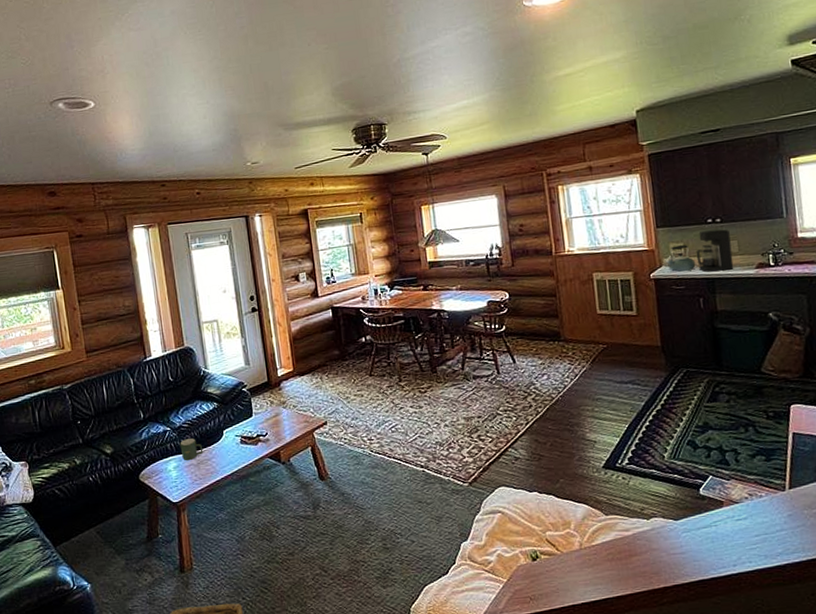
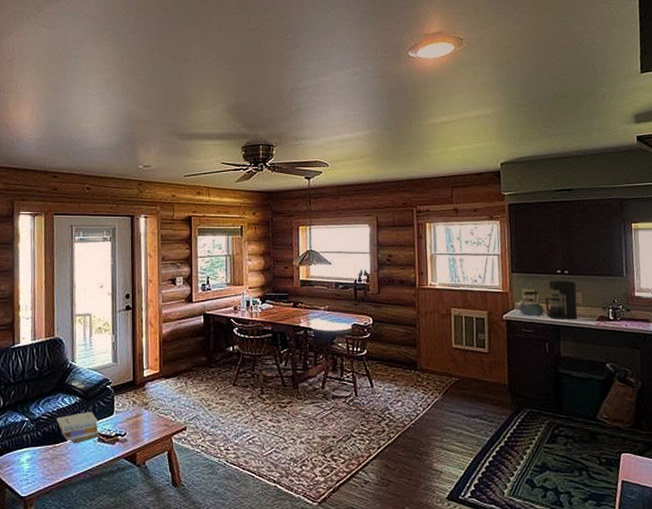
mug: present [179,437,204,462] -> none [36,430,59,455]
books: none [197,415,241,448] -> present [56,411,99,444]

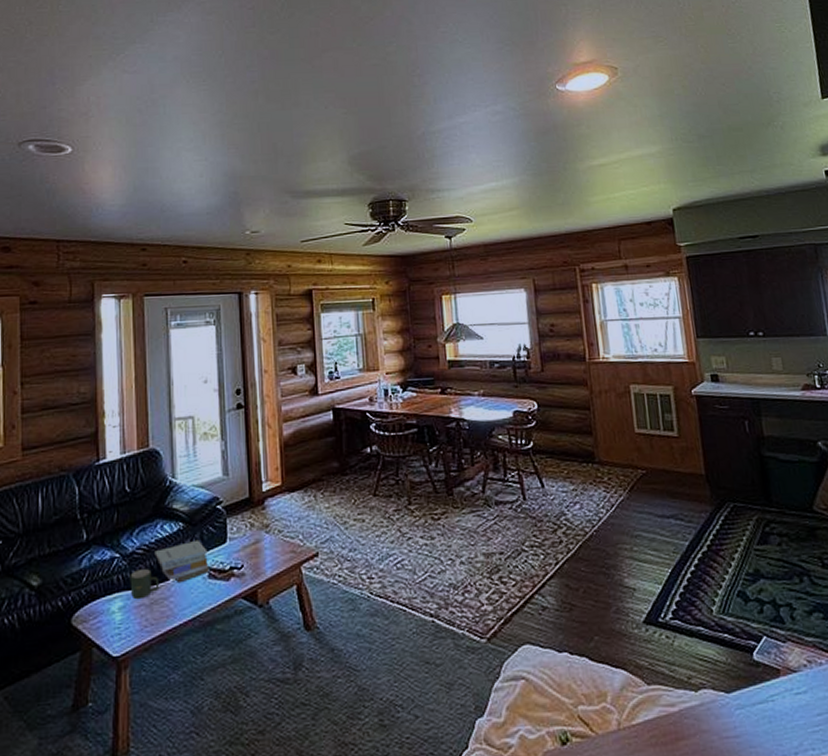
mug: none [36,430,59,455] -> present [130,568,160,600]
kettle: present [517,291,544,316] -> none [706,359,740,389]
coffee maker: present [545,281,578,319] -> none [739,344,779,391]

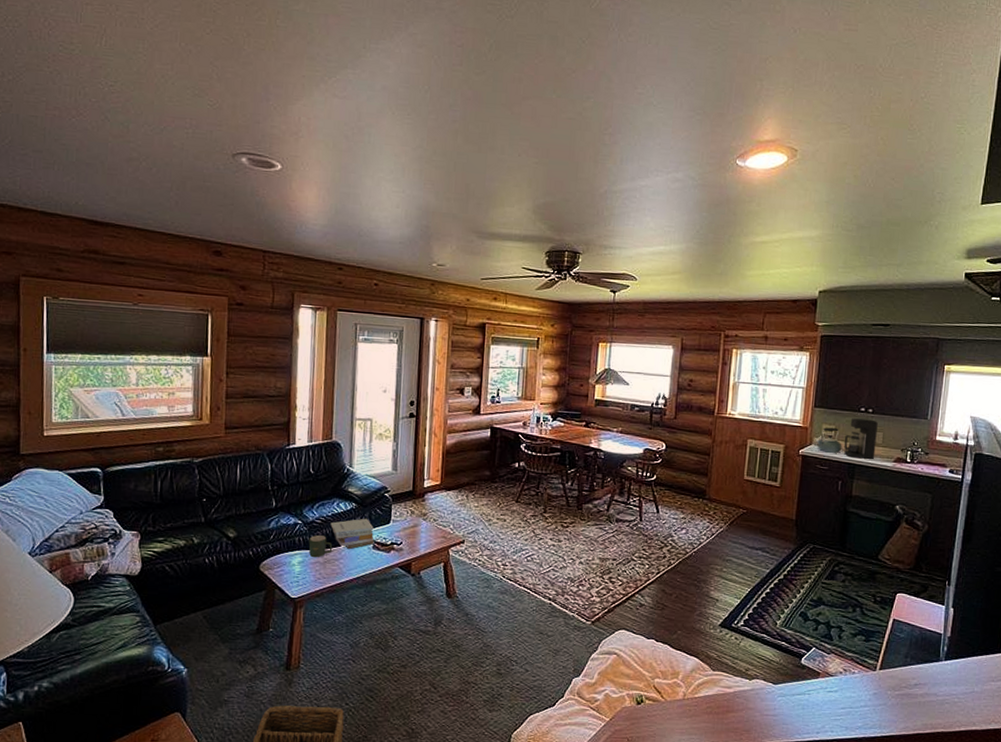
kettle: none [706,359,740,389] -> present [815,427,842,453]
coffee maker: none [739,344,779,391] -> present [844,418,878,459]

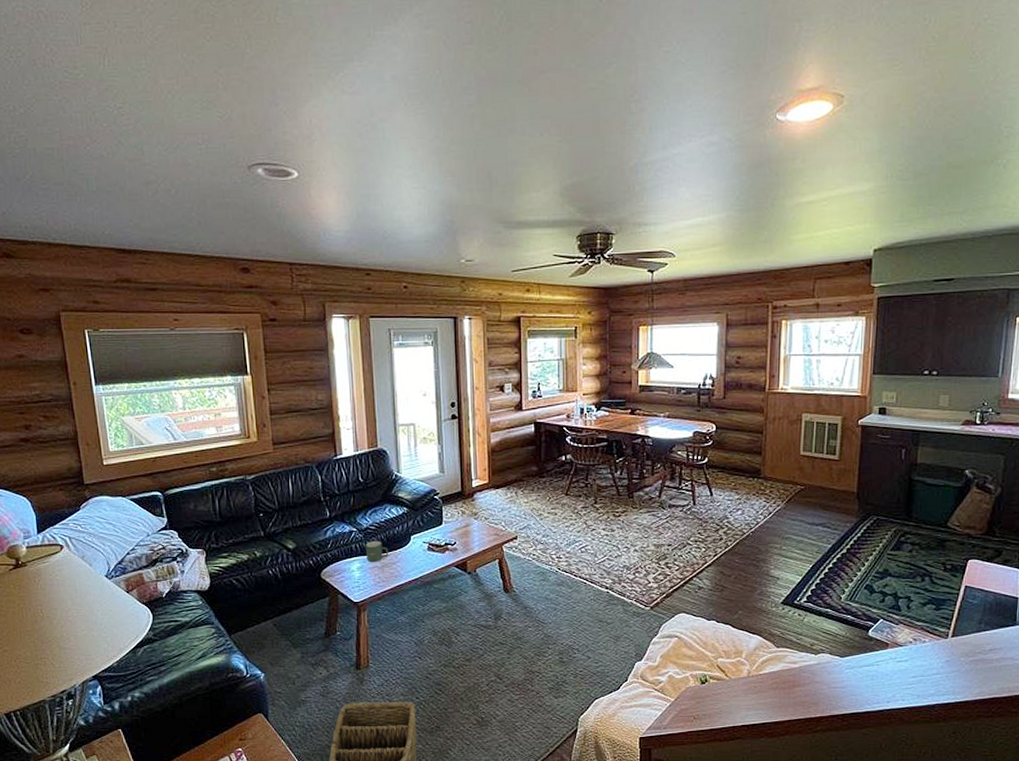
books: present [330,518,374,550] -> none [384,521,429,553]
kettle: present [815,427,842,453] -> none [875,394,905,421]
coffee maker: present [844,418,878,459] -> none [906,382,943,424]

